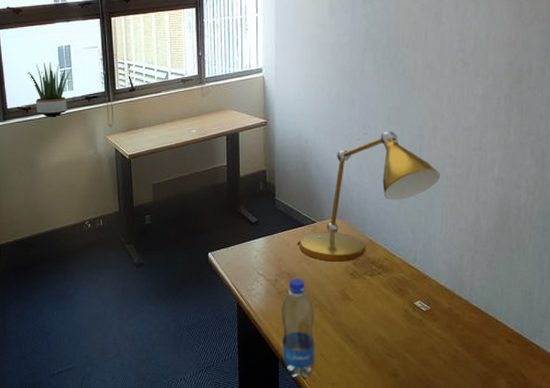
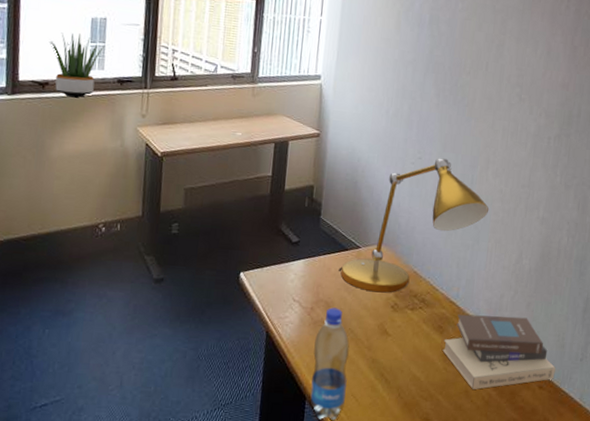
books: none [405,276,524,346] -> present [442,314,556,389]

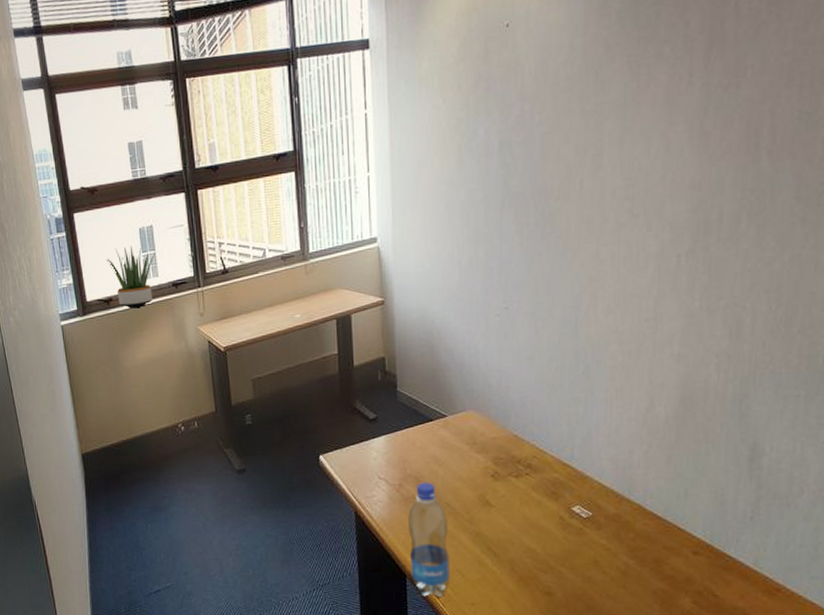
desk lamp: present [338,158,490,293] -> none [425,303,603,462]
books: present [442,314,556,389] -> none [560,474,715,559]

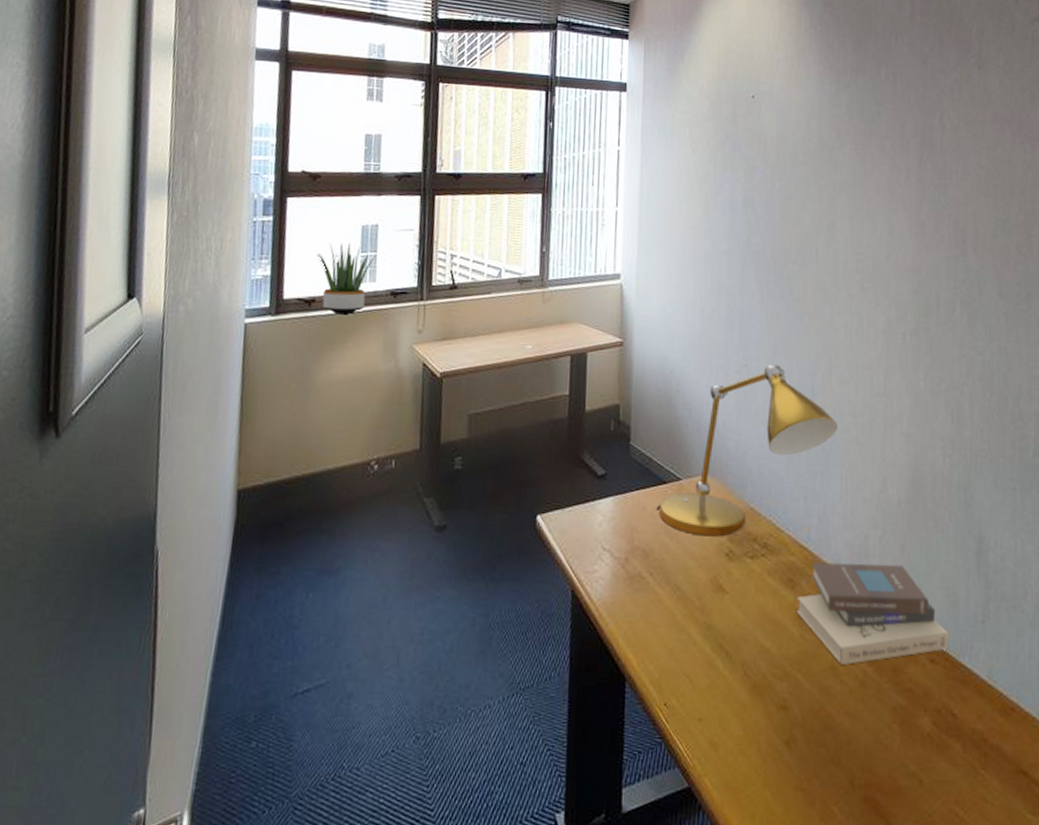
bottle: present [408,482,451,597] -> none [631,557,678,709]
desk lamp: none [425,303,603,462] -> present [656,364,838,537]
books: none [560,474,715,559] -> present [796,562,949,665]

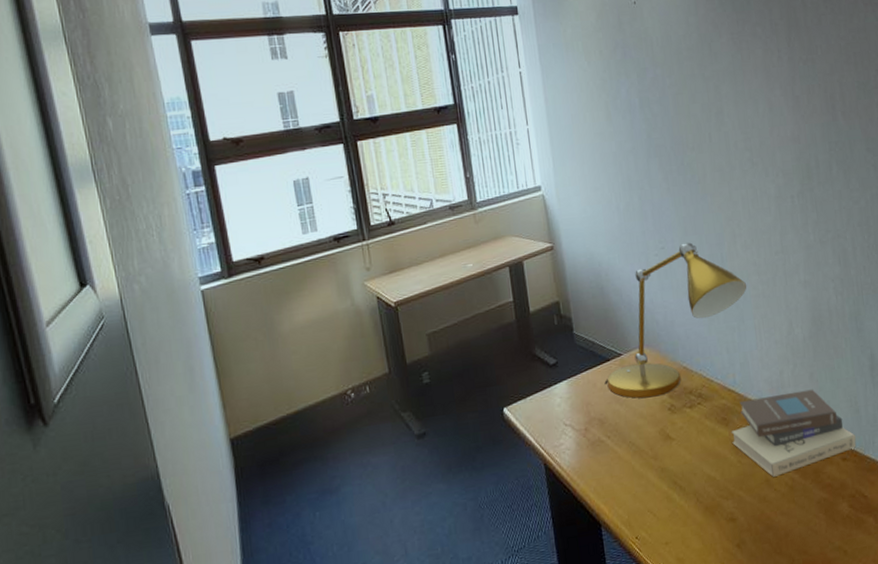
potted plant: present [316,243,375,315] -> none [255,199,312,267]

